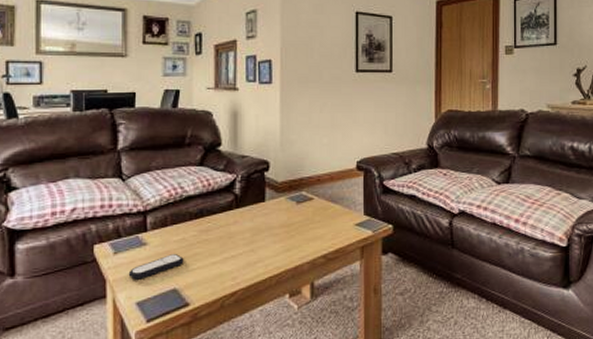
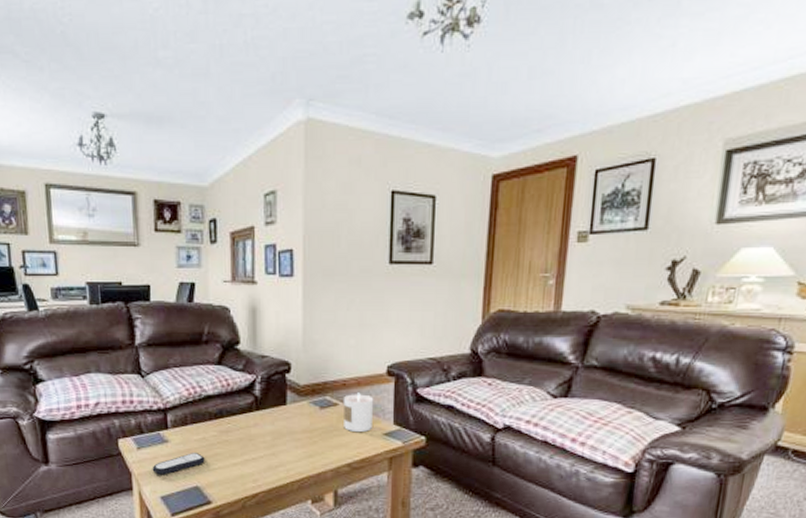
candle: none [317,187,346,225] -> present [343,392,374,433]

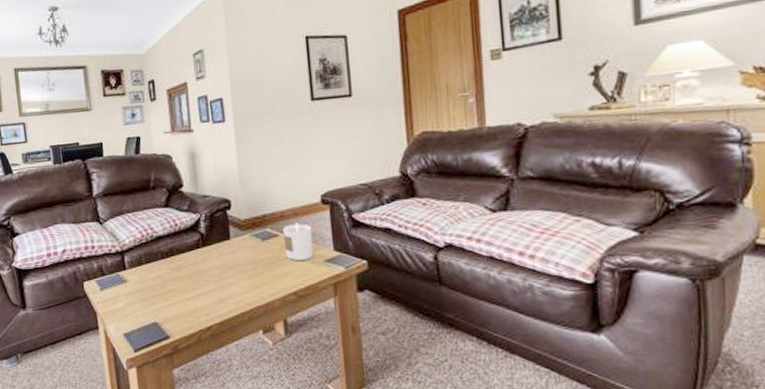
remote control: present [152,453,205,475] -> none [114,290,161,313]

